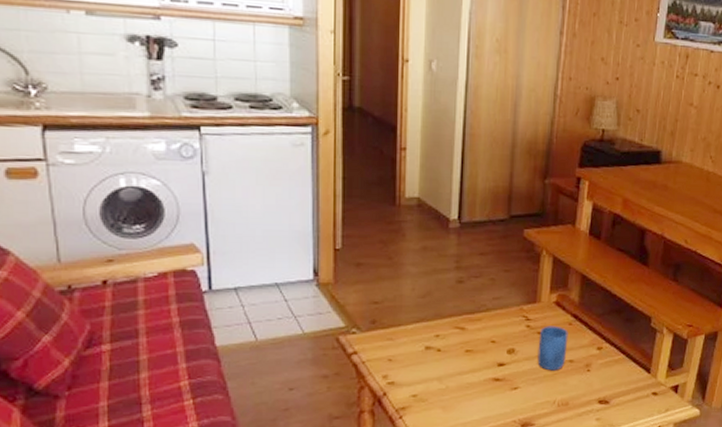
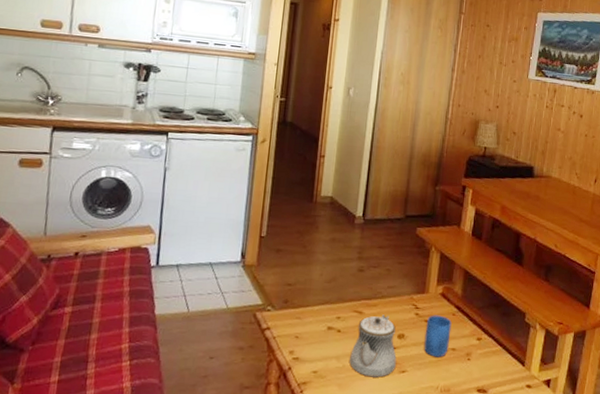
teapot: none [454,329,507,397] -> present [350,314,397,378]

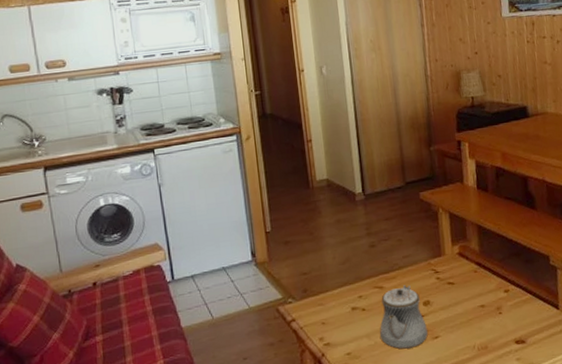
mug: present [424,315,452,358] -> none [449,275,477,318]

